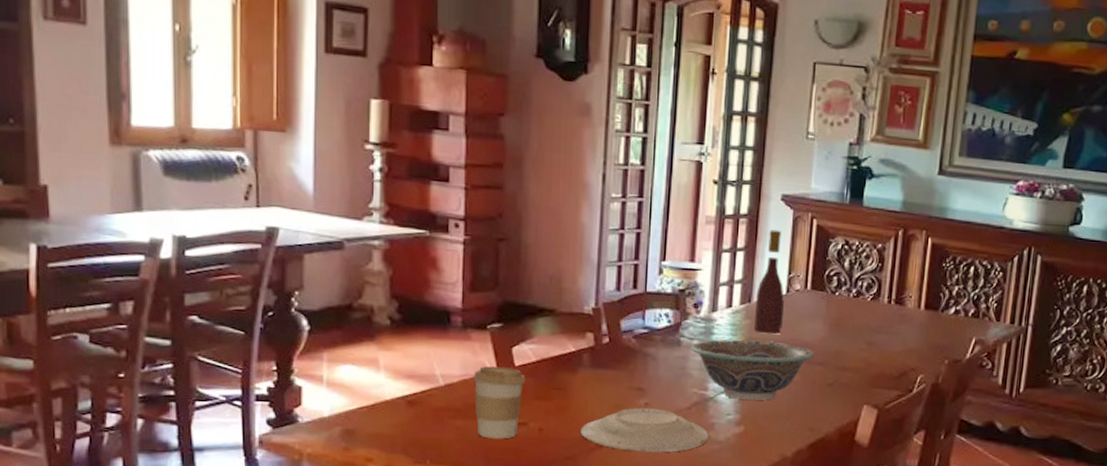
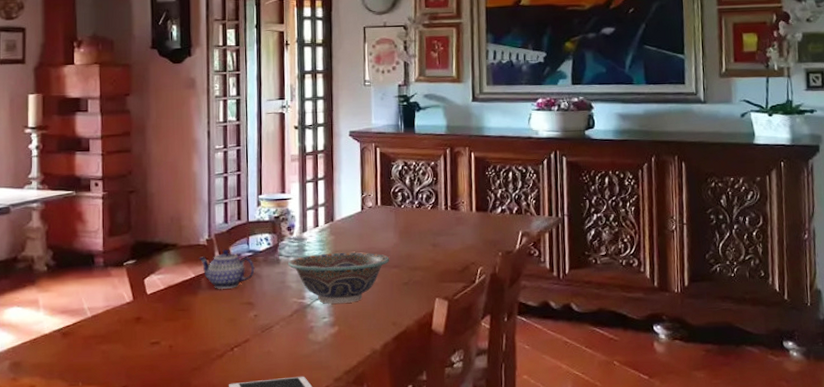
coffee cup: present [473,366,525,439] -> none [114,296,156,359]
plate: present [580,407,709,453] -> none [203,318,310,358]
teapot: none [581,321,650,370] -> present [199,249,255,290]
wine bottle: present [753,230,784,335] -> none [337,160,361,246]

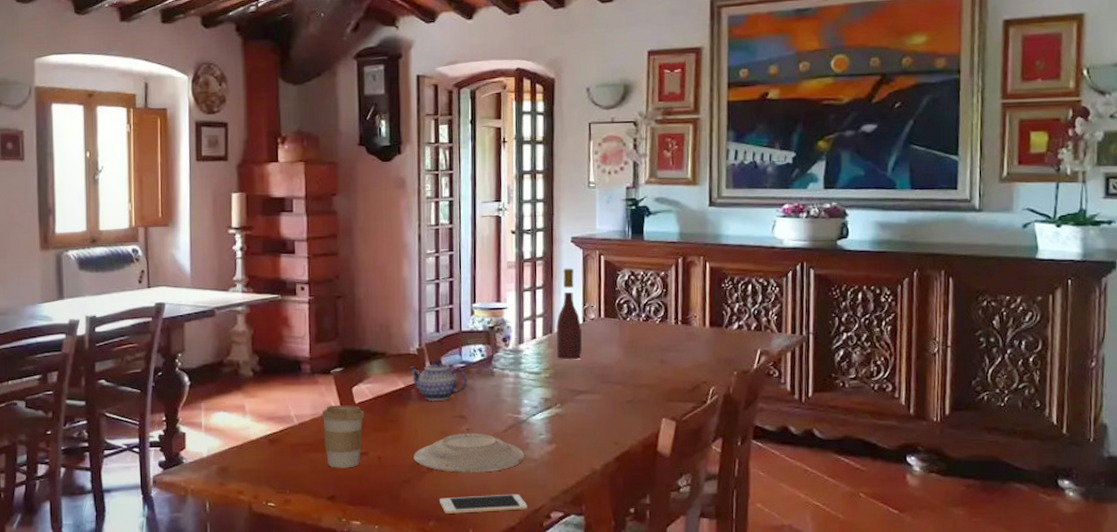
coffee cup: none [114,296,156,359] -> present [321,405,364,468]
plate: none [203,318,310,358] -> present [413,432,525,473]
decorative bowl: present [288,252,389,304] -> none [503,367,612,420]
wine bottle: none [337,160,361,246] -> present [556,268,582,360]

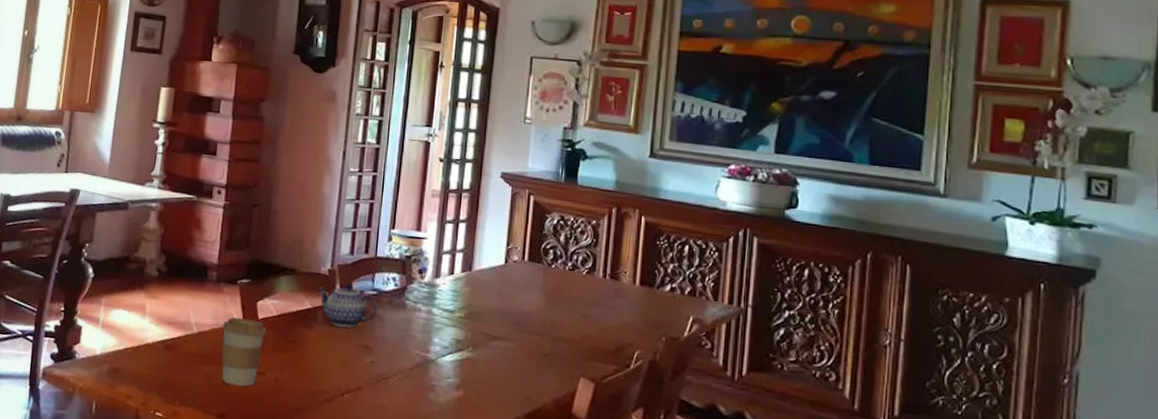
plate: present [413,432,525,473] -> none [312,365,430,412]
wine bottle: present [556,268,582,360] -> none [473,204,503,303]

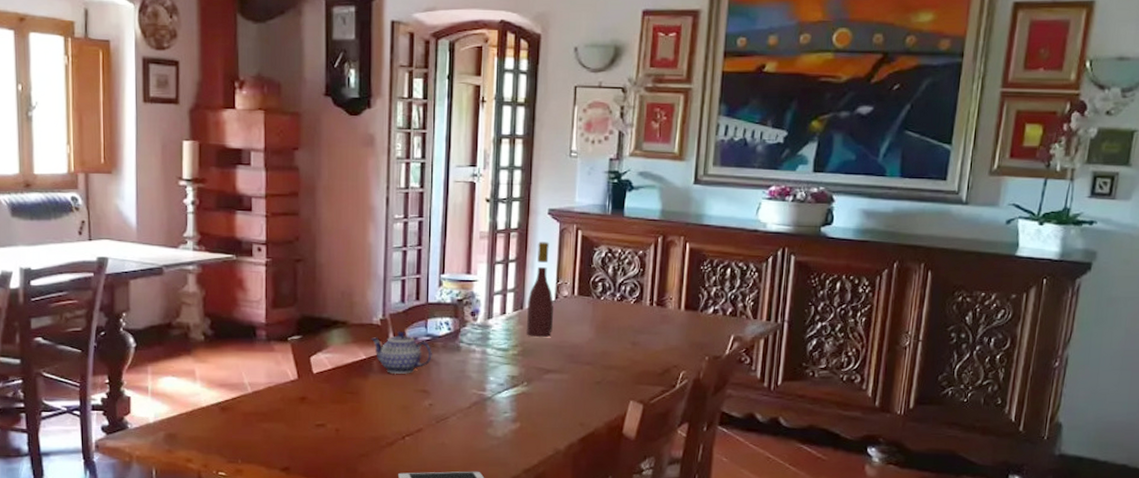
coffee cup: present [221,317,267,387] -> none [277,374,323,440]
wine bottle: none [473,204,503,303] -> present [526,241,553,338]

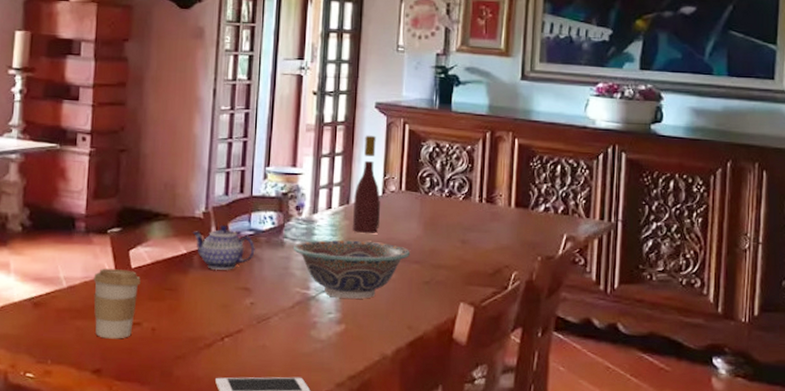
coffee cup: none [277,374,323,440] -> present [93,268,141,339]
decorative bowl: none [470,344,582,399] -> present [294,240,410,299]

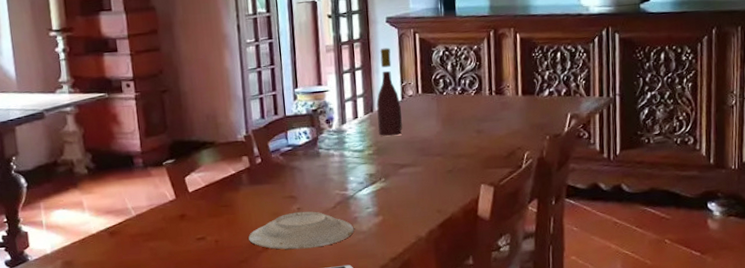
coffee cup: present [93,268,141,339] -> none [157,194,199,254]
plate: none [190,306,312,352] -> present [248,211,354,250]
teapot: present [192,224,255,271] -> none [238,144,295,185]
decorative bowl: present [294,240,410,299] -> none [329,142,432,194]

